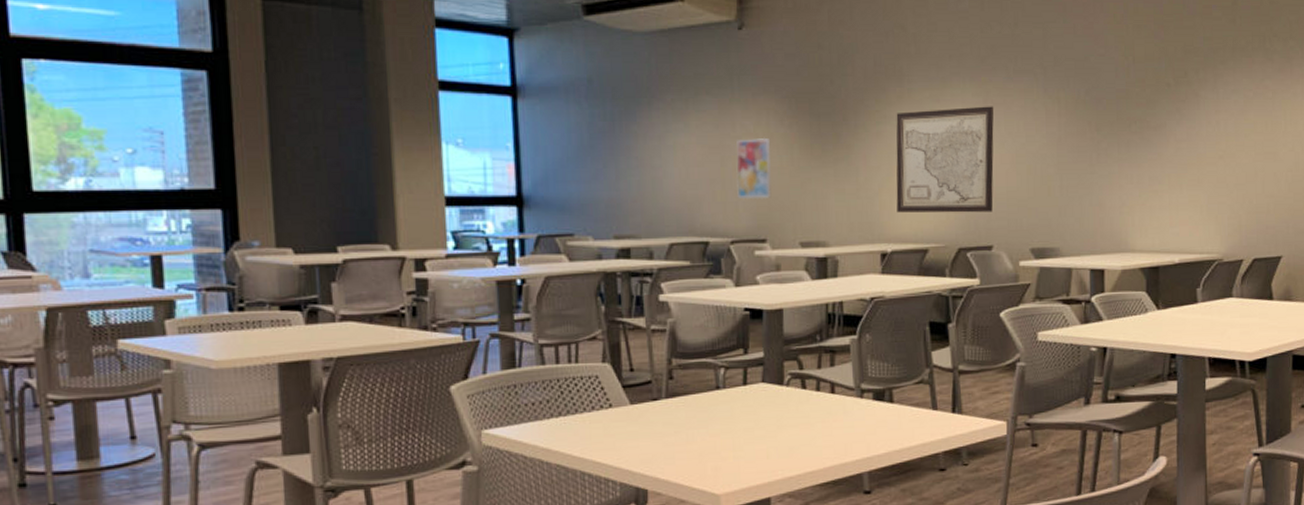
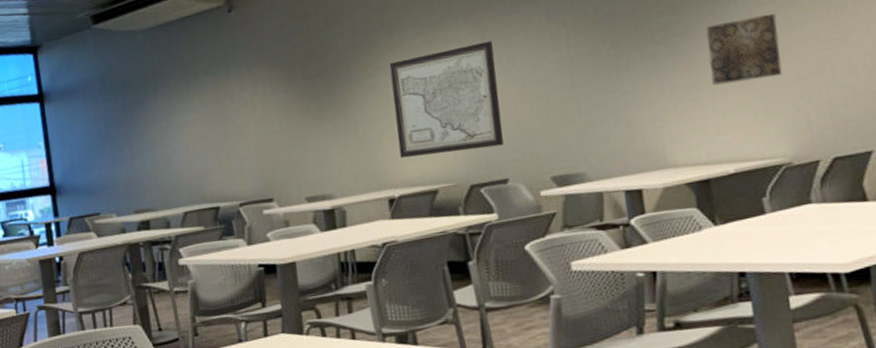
wall art: present [736,138,772,200] -> none [236,105,274,165]
wall art: none [1171,121,1228,180] -> present [705,13,782,86]

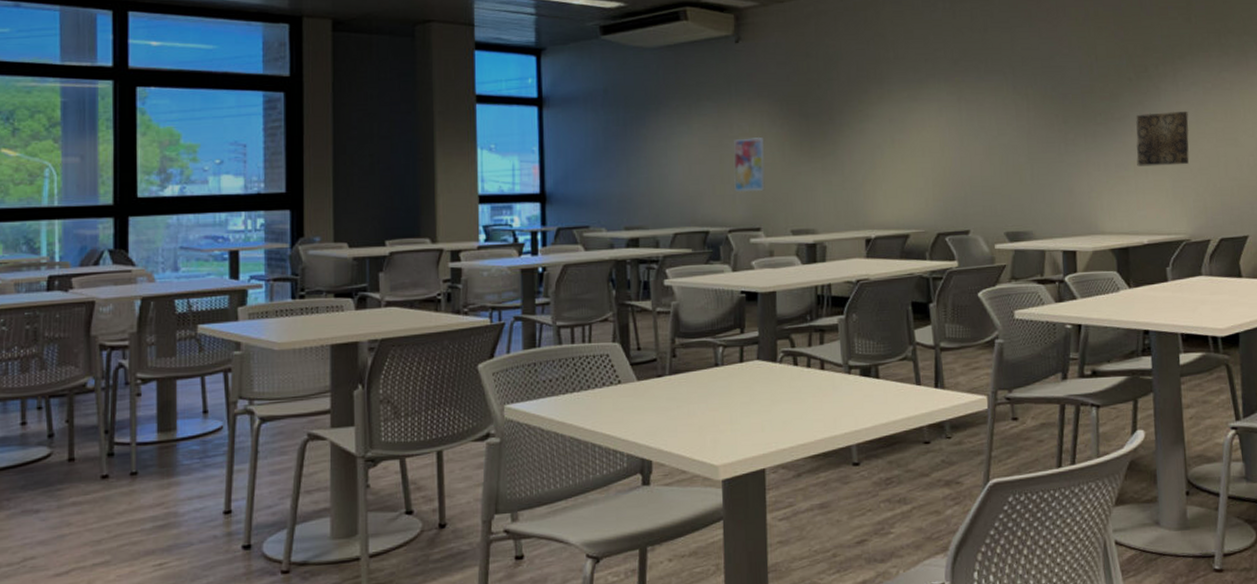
wall art: none [236,105,274,165] -> present [734,137,765,193]
wall art: present [389,41,504,158] -> none [877,103,969,202]

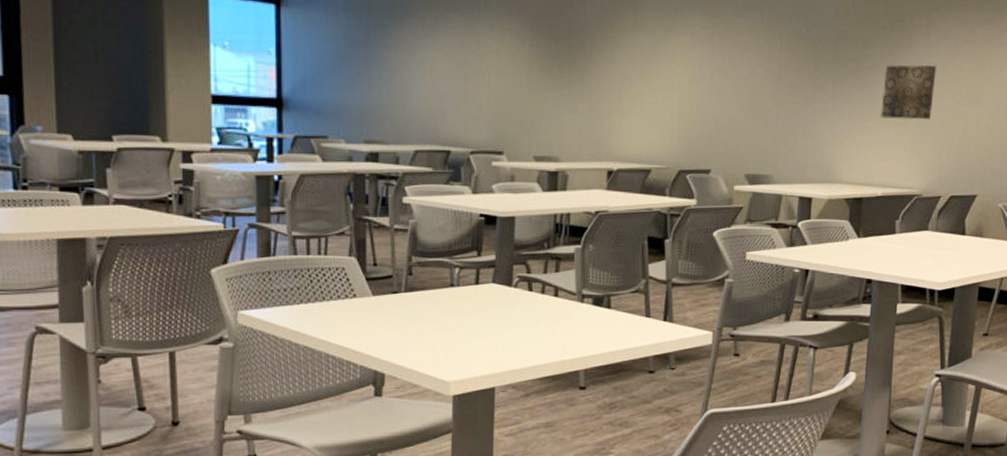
wall art: present [734,137,765,193] -> none [479,57,512,114]

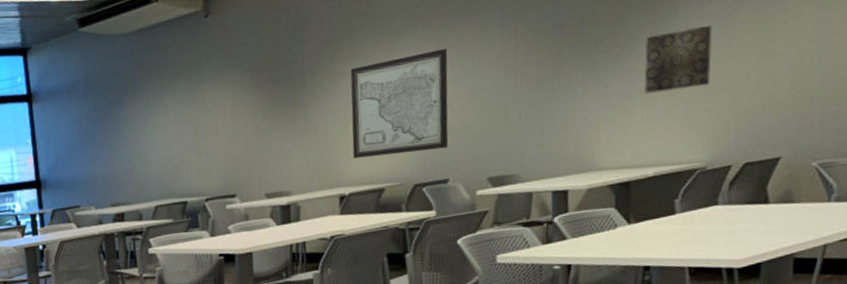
wall art: none [624,38,721,139] -> present [350,48,449,159]

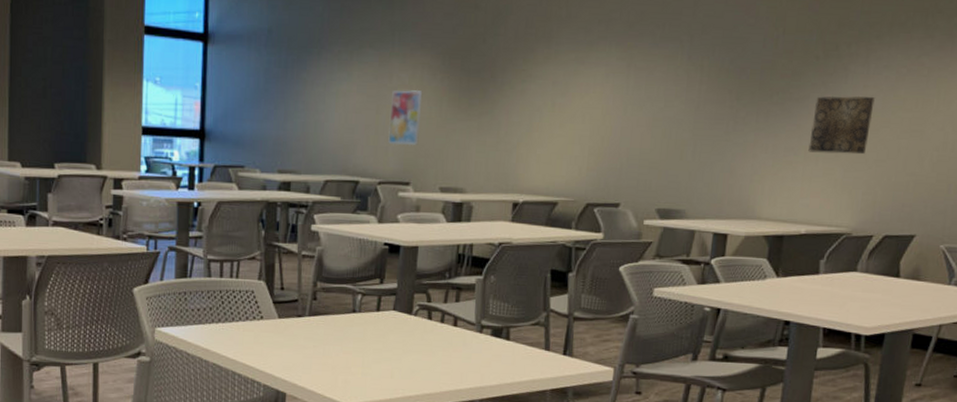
wall art: none [207,107,239,163] -> present [388,90,423,146]
wall art: present [350,48,449,159] -> none [532,70,637,172]

